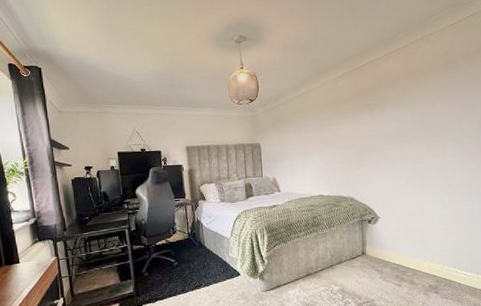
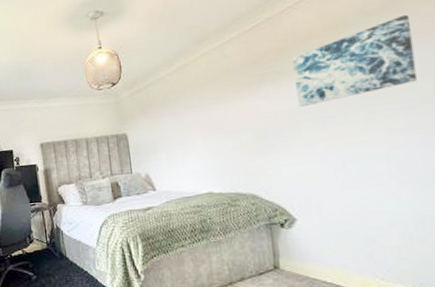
wall art: none [385,72,462,133] -> present [292,14,418,108]

